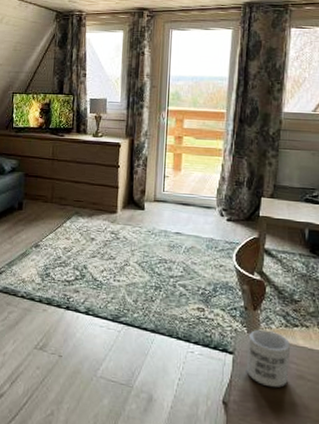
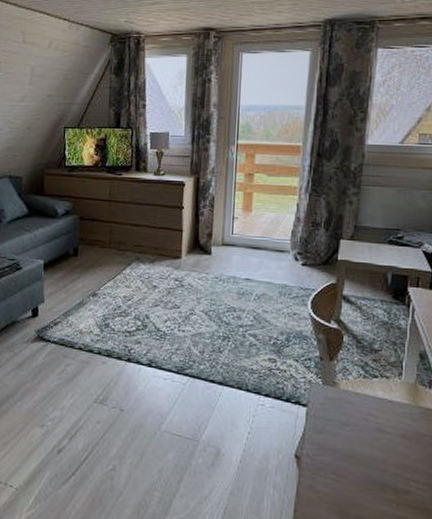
mug: present [247,329,291,387] -> none [322,380,370,441]

